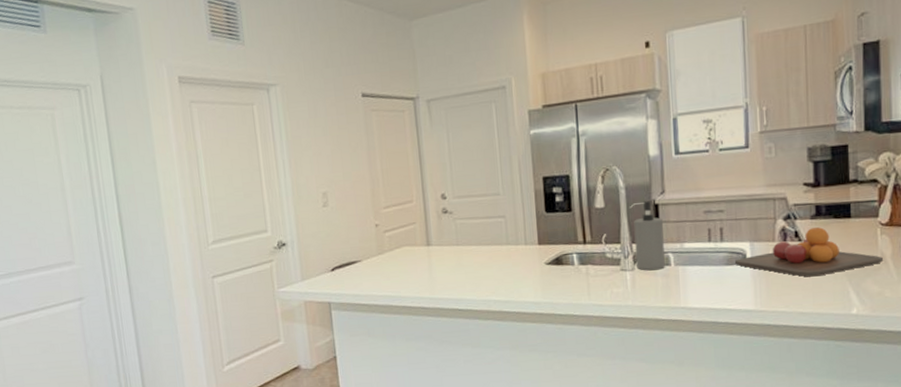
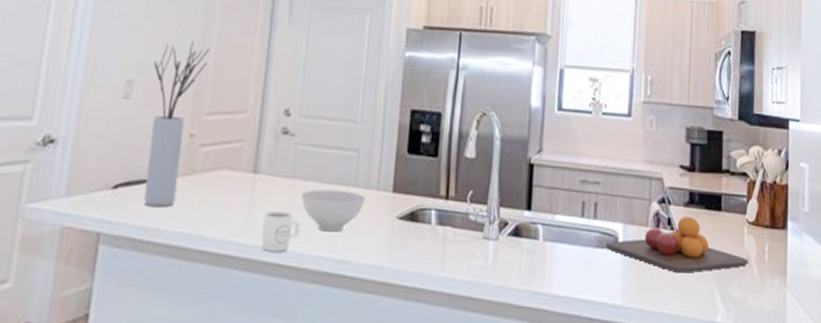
vase: none [338,155,376,281] -> present [144,41,209,208]
mug: none [441,270,471,301] -> present [261,210,301,252]
bowl: none [466,249,517,282] -> present [300,189,366,232]
soap dispenser: present [629,200,665,271] -> none [501,157,536,244]

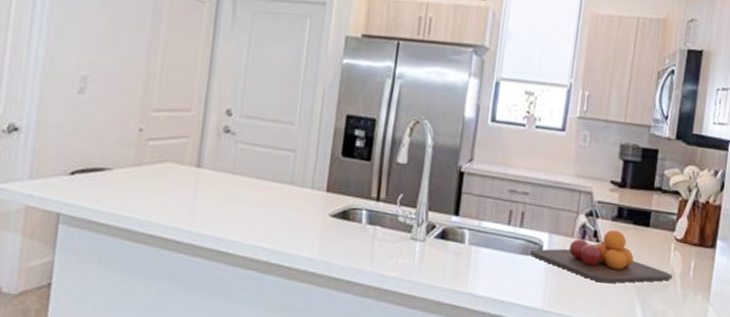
vase: present [144,41,209,208] -> none [98,41,157,194]
mug: present [261,210,301,252] -> none [203,202,240,240]
bowl: present [300,189,366,232] -> none [240,185,301,225]

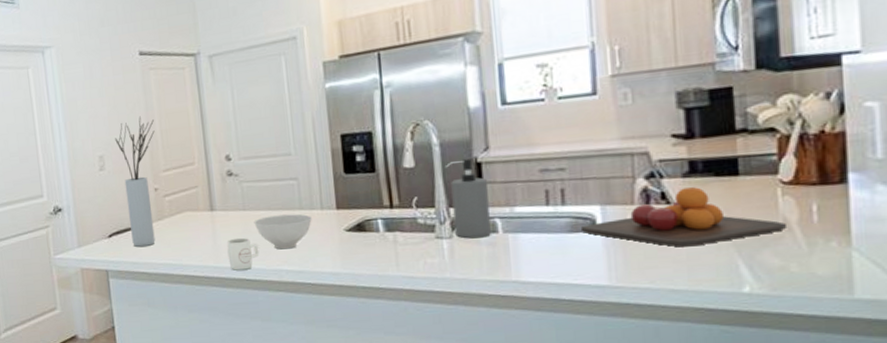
vase: none [98,41,157,194] -> present [115,116,155,248]
mug: none [203,202,240,240] -> present [226,237,260,270]
bowl: none [240,185,301,225] -> present [253,214,312,250]
soap dispenser: none [428,165,465,246] -> present [445,157,491,239]

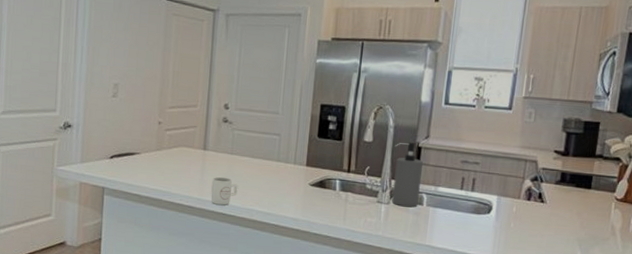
vase: present [115,116,155,248] -> none [130,55,169,172]
bowl: present [253,214,312,250] -> none [237,162,285,193]
chopping board: present [580,187,788,247] -> none [480,192,614,237]

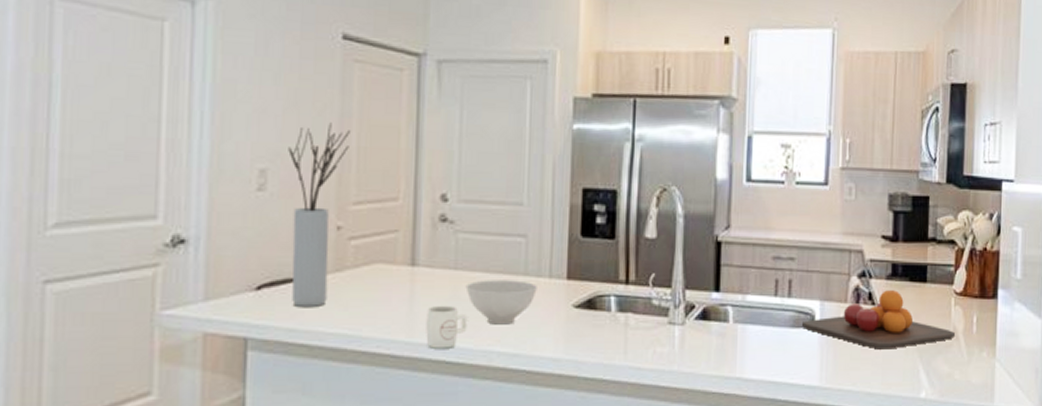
vase: none [130,55,169,172] -> present [288,122,350,308]
bowl: none [237,162,285,193] -> present [465,280,537,325]
soap dispenser: present [392,141,423,208] -> none [686,235,724,327]
chopping board: none [480,192,614,237] -> present [801,290,956,350]

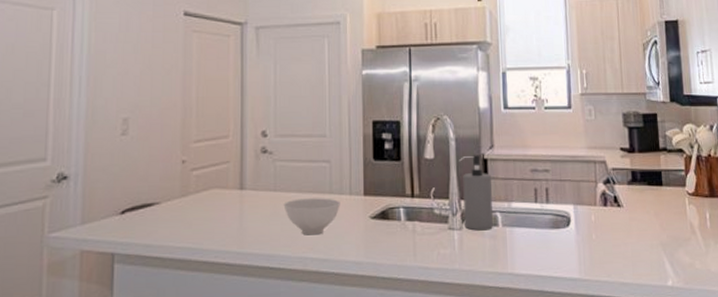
vase: present [288,122,350,308] -> none [144,79,191,227]
mug: present [426,305,468,349] -> none [253,220,286,257]
soap dispenser: none [686,235,724,327] -> present [458,154,493,231]
chopping board: present [801,290,956,350] -> none [559,193,693,245]

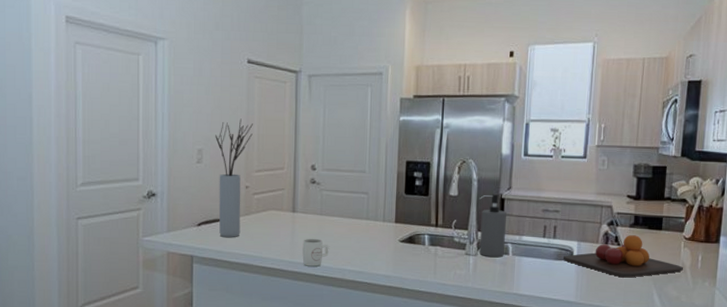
vase: none [144,79,191,227] -> present [215,118,253,238]
mug: none [253,220,286,257] -> present [302,238,329,267]
bowl: present [283,198,340,235] -> none [327,222,375,252]
chopping board: none [559,193,693,245] -> present [562,235,684,278]

